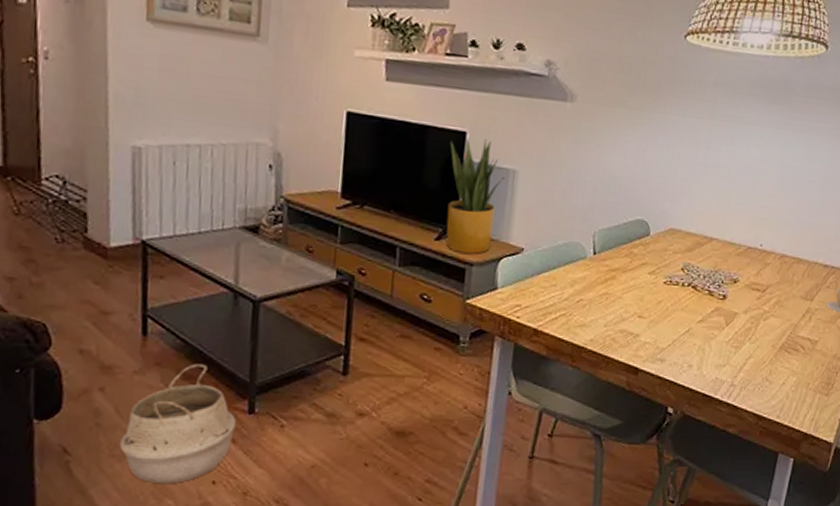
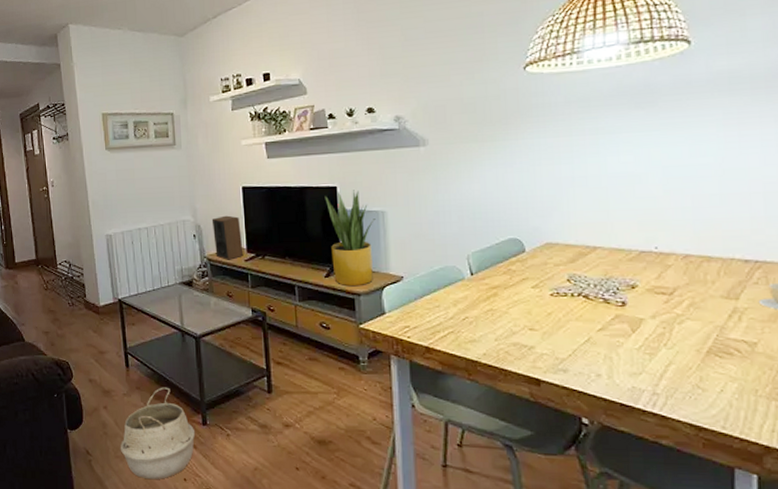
speaker: none [297,145,337,205] -> present [211,215,244,260]

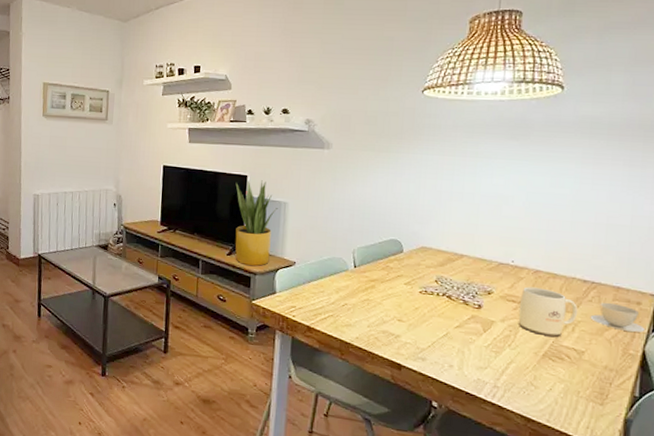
woven basket: present [120,387,196,480] -> none [23,338,95,421]
speaker: present [211,215,244,260] -> none [132,189,158,230]
mug: none [670,274,743,329] -> present [518,286,578,337]

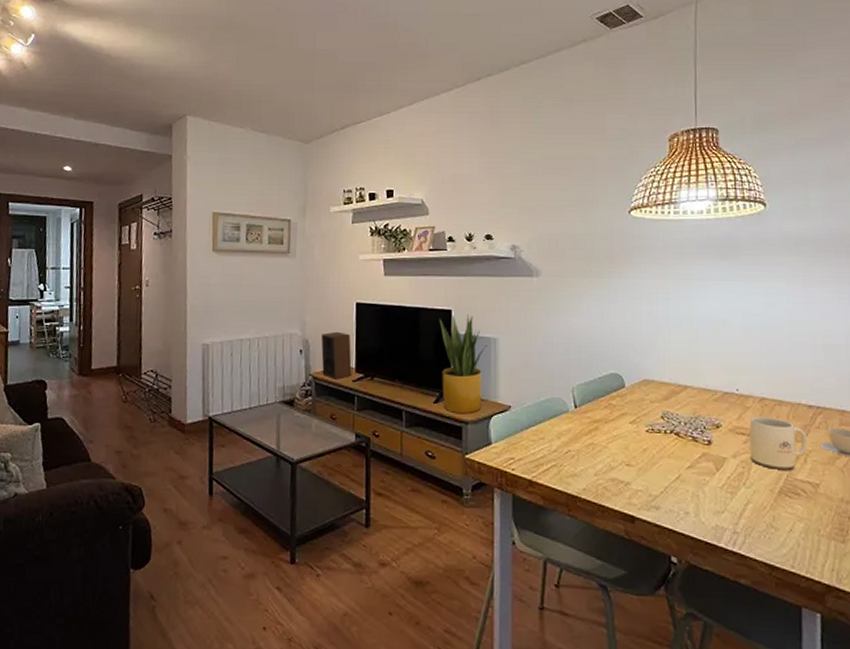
speaker: none [132,189,158,230] -> present [321,331,352,380]

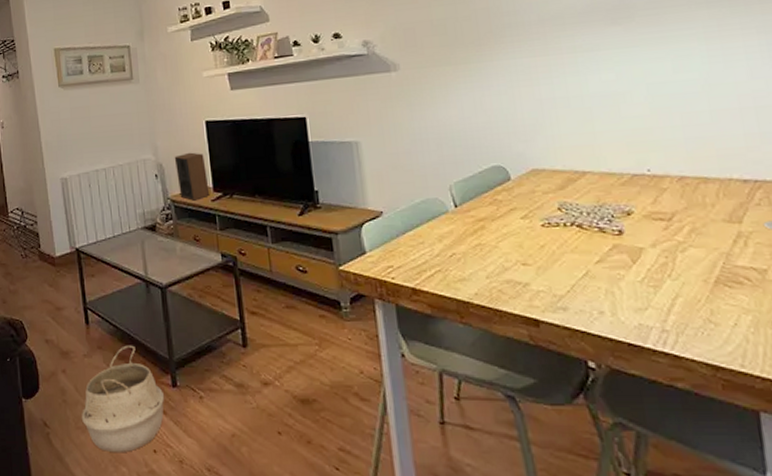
woven basket: none [191,519,282,629] -> present [81,345,165,453]
planter: present [439,314,486,414] -> none [293,120,351,225]
mug: present [748,416,808,470] -> none [668,197,747,257]

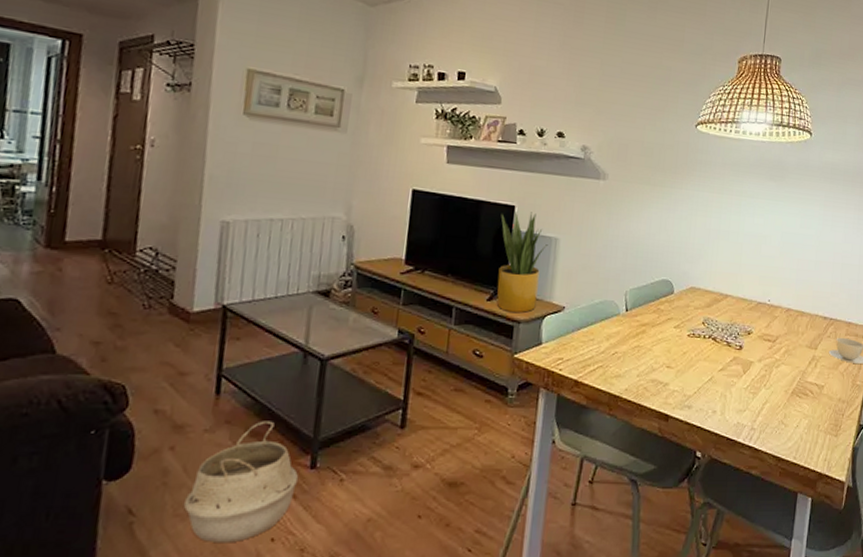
speaker: present [174,152,210,201] -> none [366,218,403,271]
planter: none [293,120,351,225] -> present [496,212,547,313]

